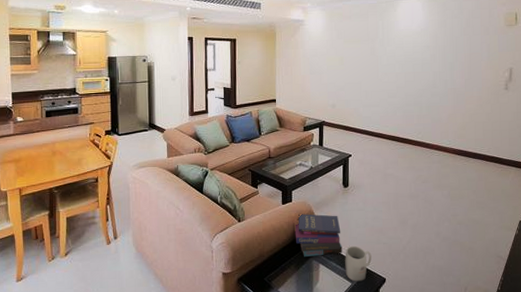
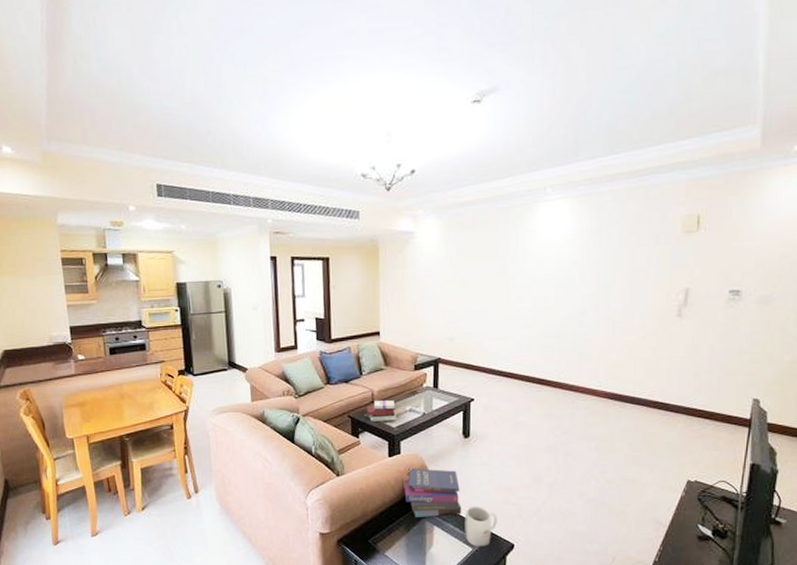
books: none [265,156,289,174] -> present [367,401,396,421]

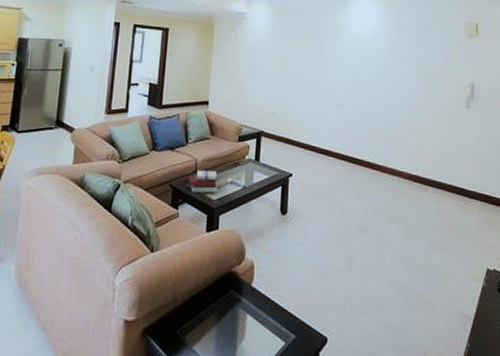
books: present [404,468,462,517] -> none [219,246,276,303]
mug: present [464,506,497,548] -> none [278,291,311,342]

